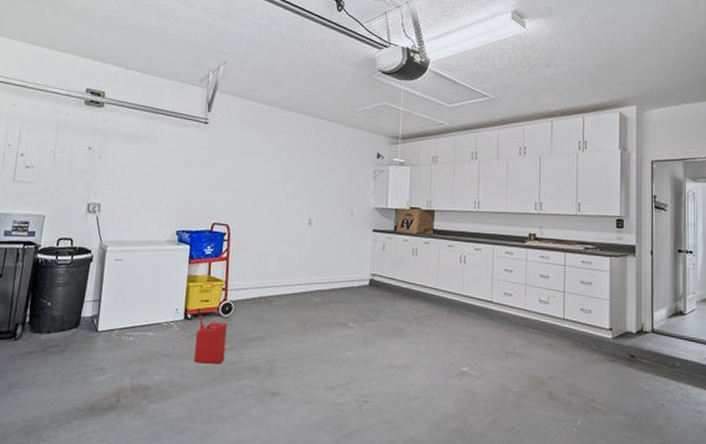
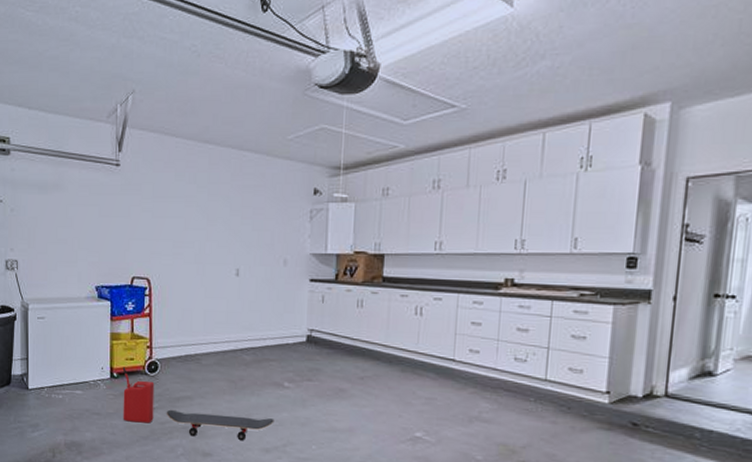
skateboard: none [237,351,339,380] -> present [166,410,274,441]

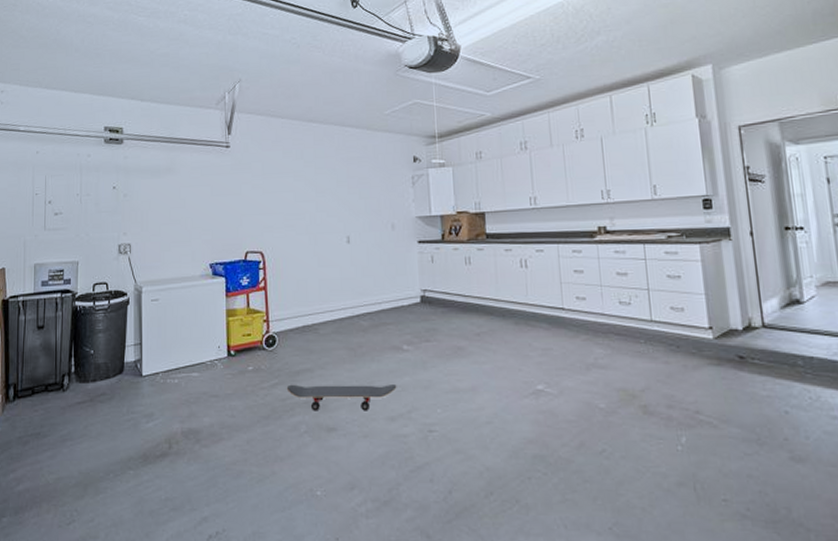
fuel can: present [122,367,155,423] -> none [239,344,274,402]

